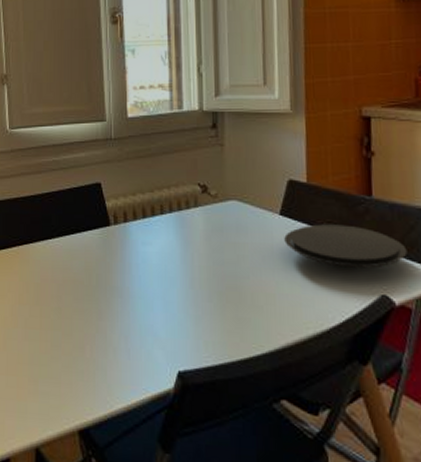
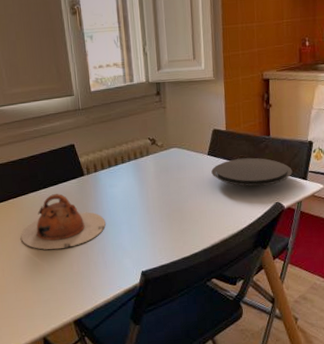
teapot: none [22,246,133,323] -> present [21,194,106,250]

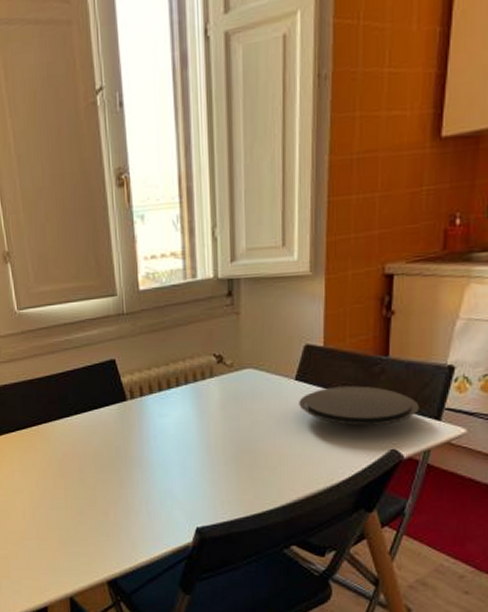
teapot: present [21,194,106,250] -> none [46,422,152,492]

